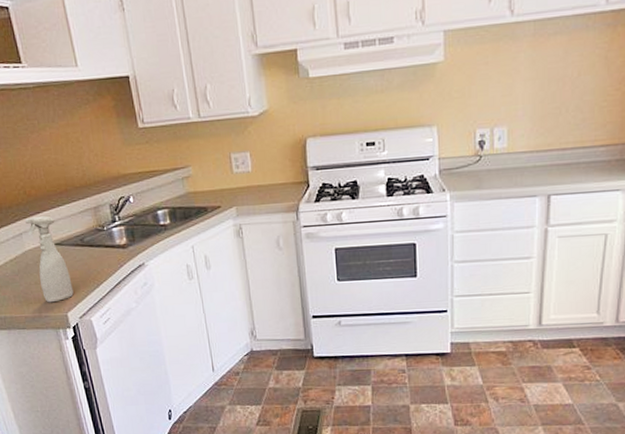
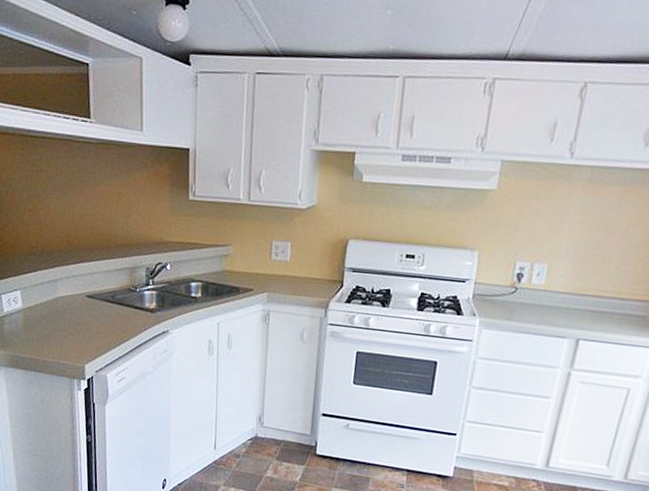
spray bottle: present [24,216,74,303] -> none [62,266,96,352]

